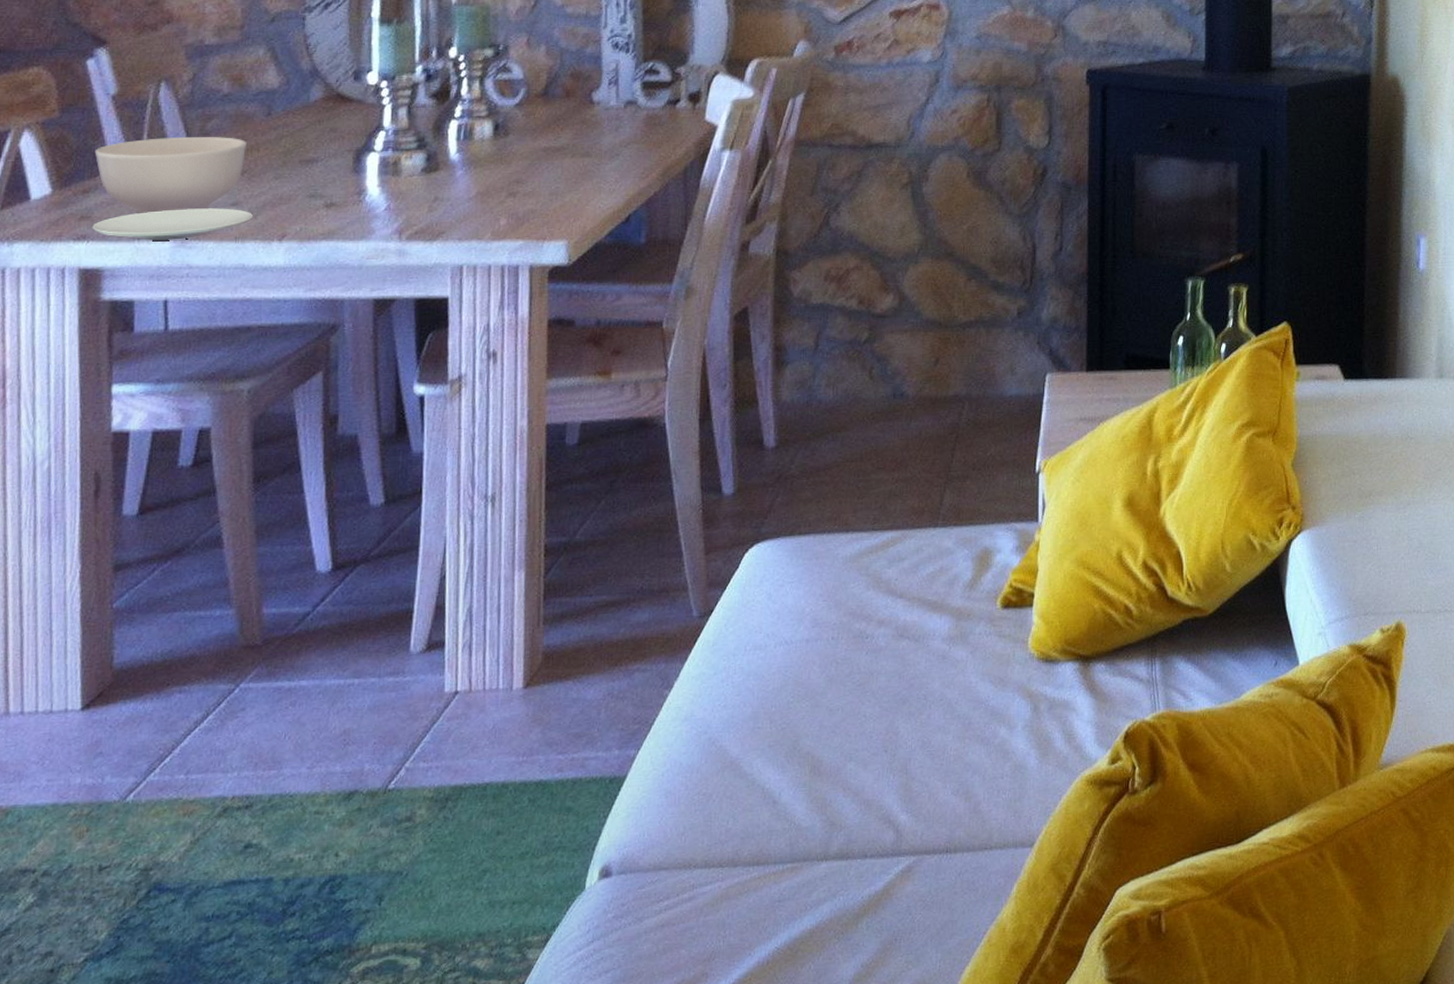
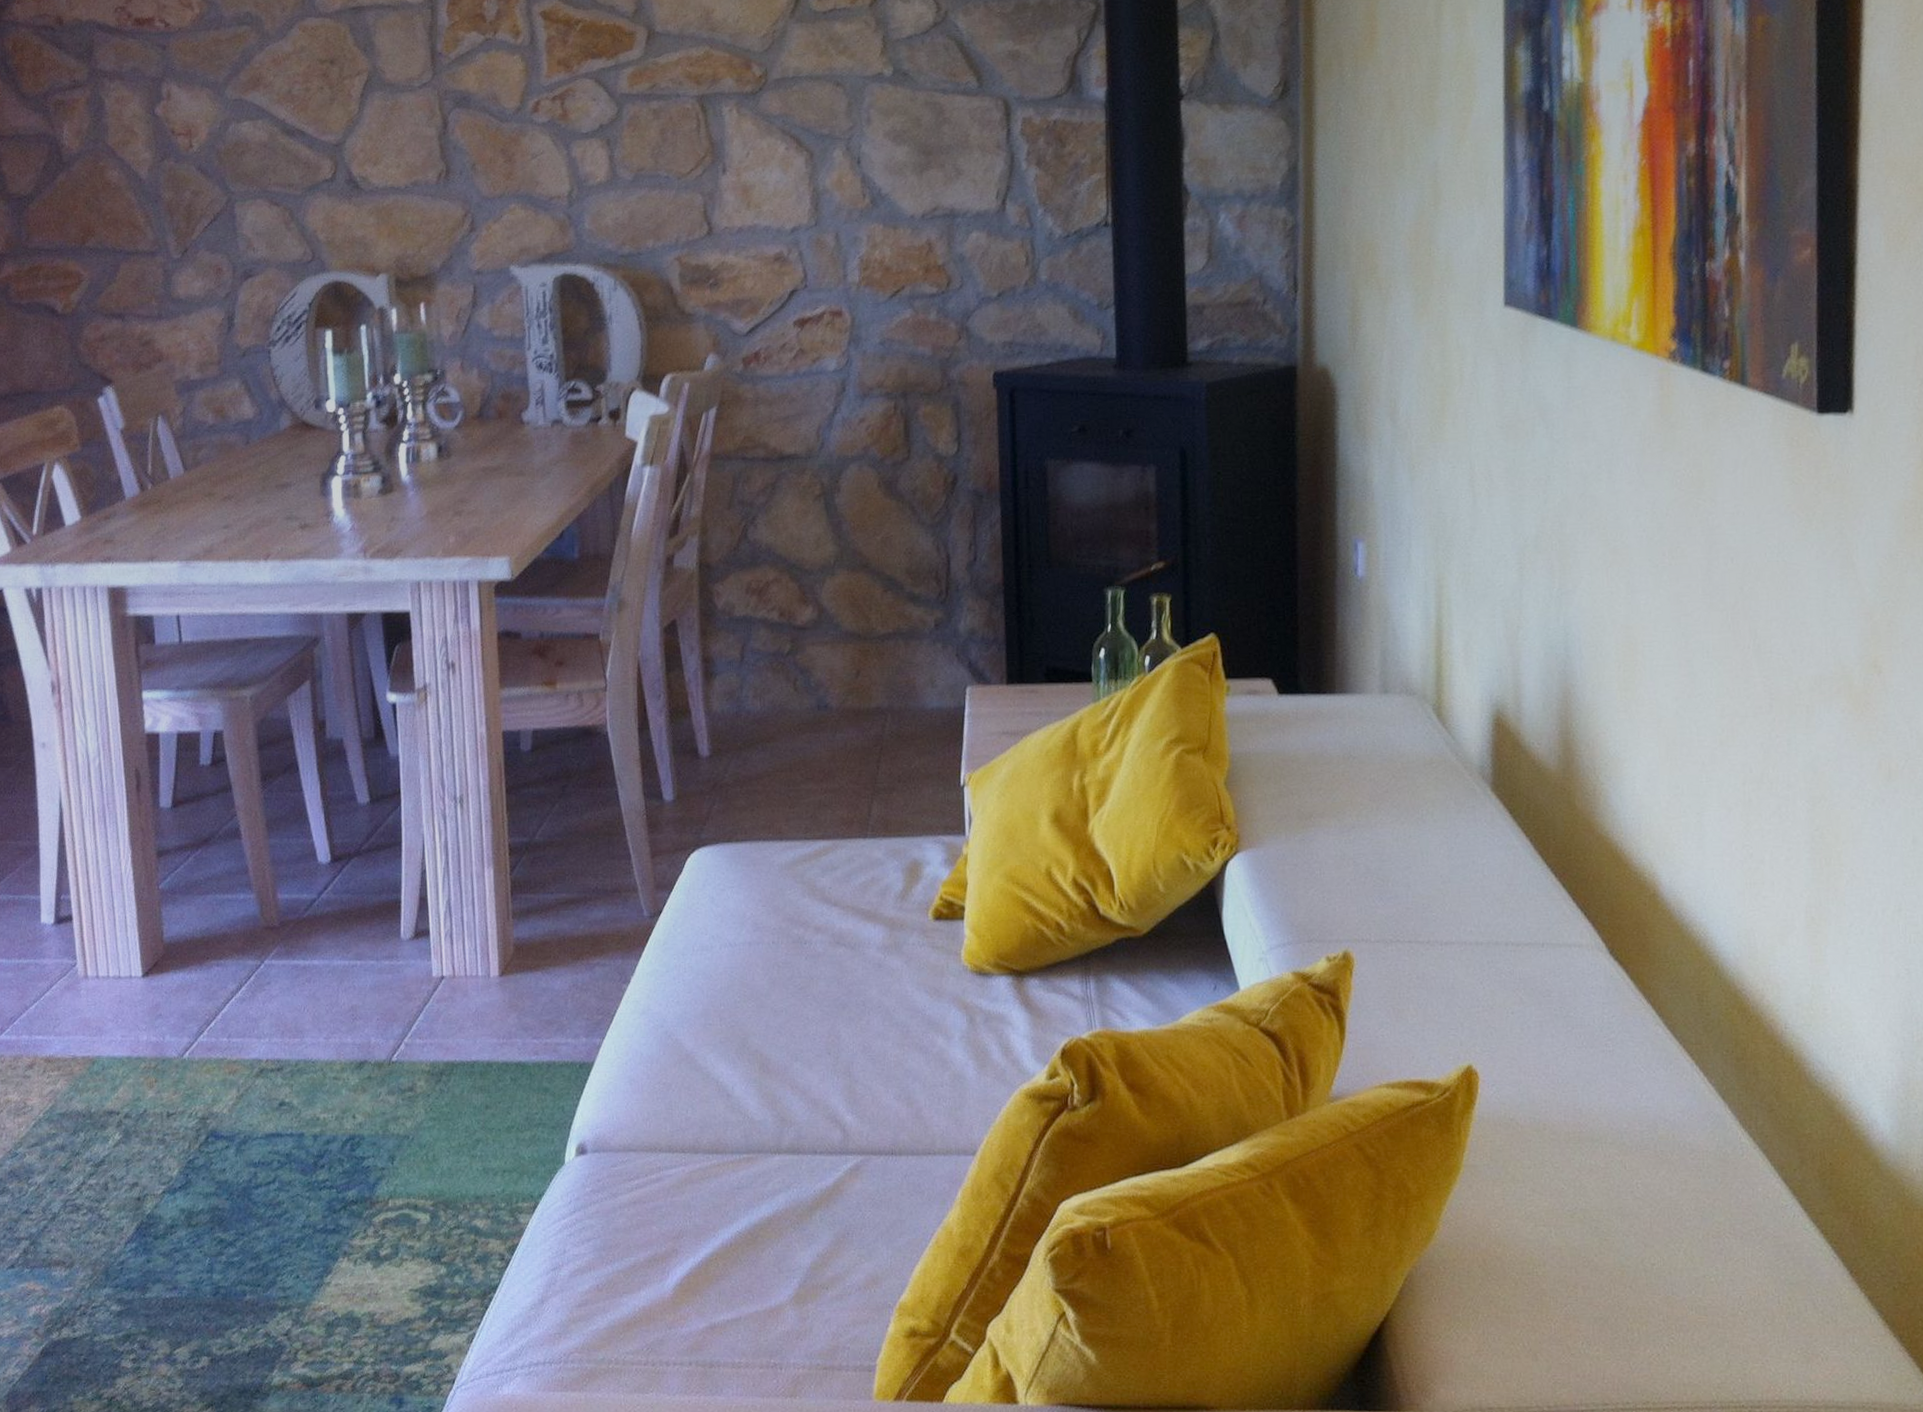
plate: present [92,208,254,241] -> none [115,530,242,561]
bowl: present [94,136,247,214] -> none [111,465,232,538]

